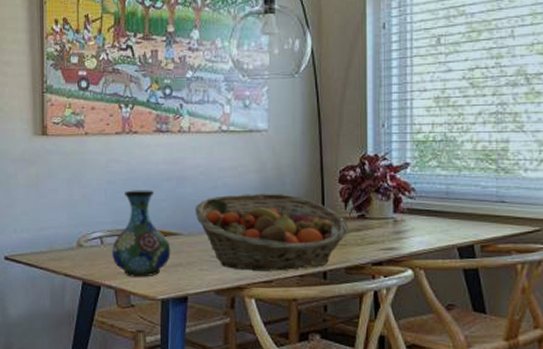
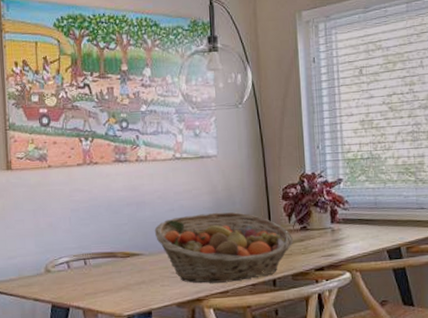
vase: present [112,190,171,277] -> none [79,215,134,297]

